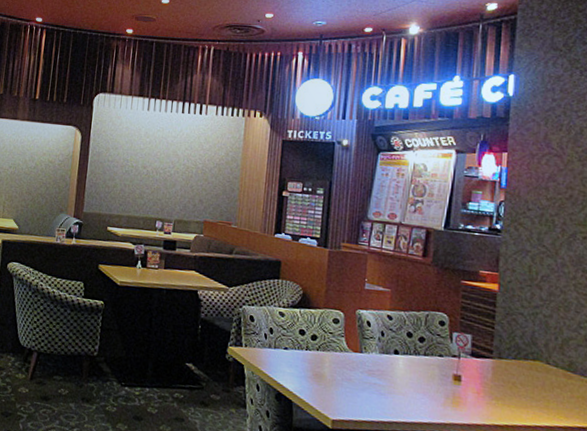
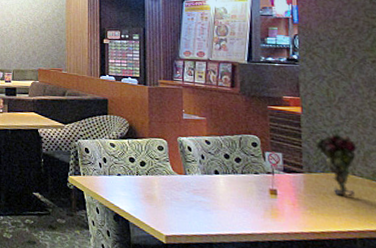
flower: none [508,315,555,389] -> present [314,133,357,197]

